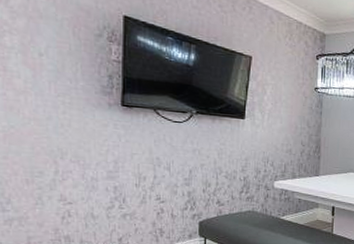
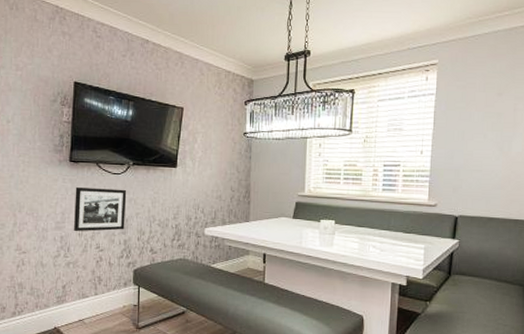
picture frame: none [129,135,190,182] -> present [74,187,127,232]

